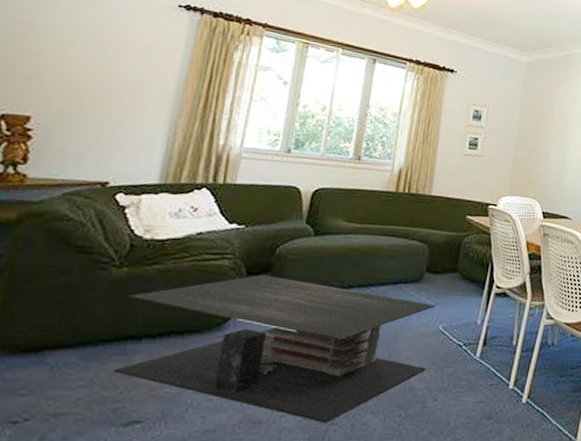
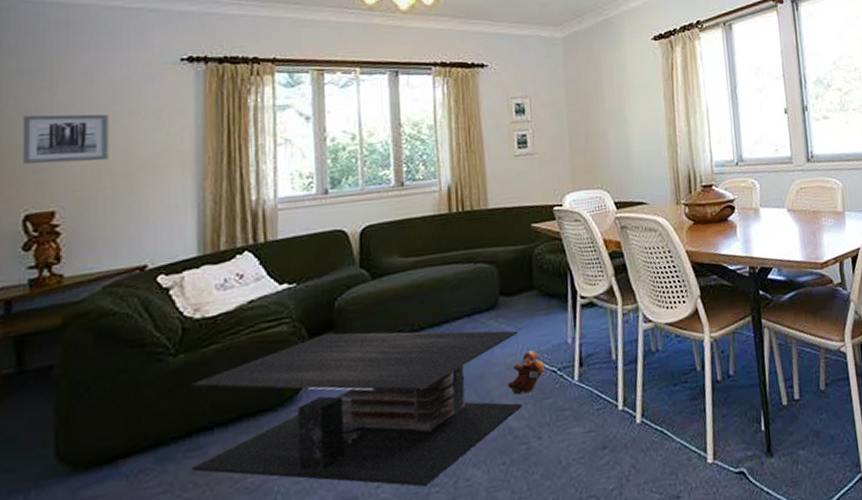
wall art: none [9,24,100,81] -> present [24,114,109,164]
plush toy: none [416,324,453,360] -> present [507,351,545,395]

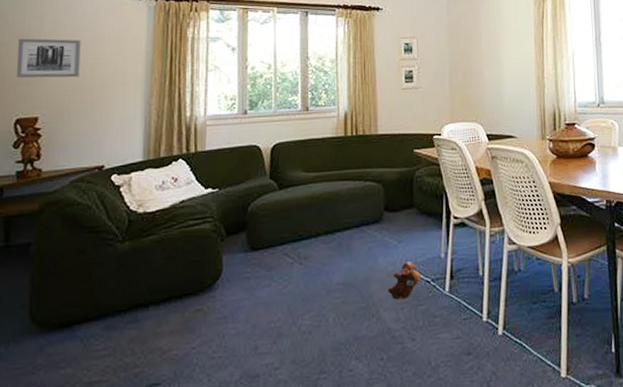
coffee table: present [190,330,523,487] -> none [130,233,400,373]

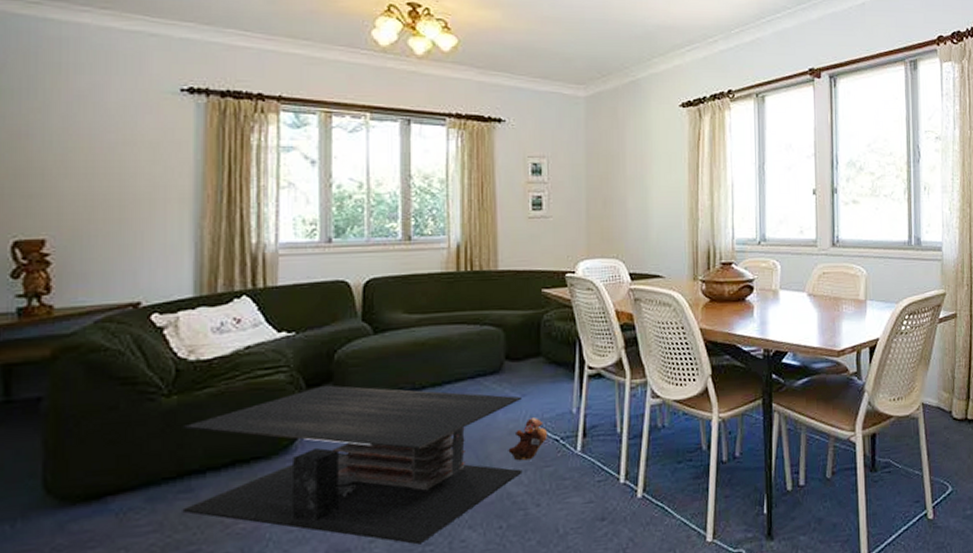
wall art: present [17,38,81,78] -> none [13,137,103,191]
coffee table: none [130,233,400,373] -> present [182,385,523,545]

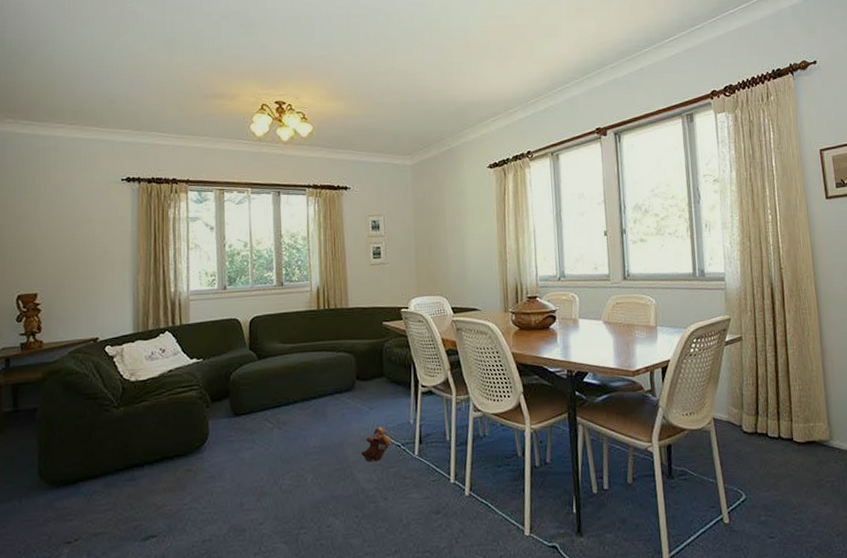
coffee table: present [182,385,523,545] -> none [127,400,373,528]

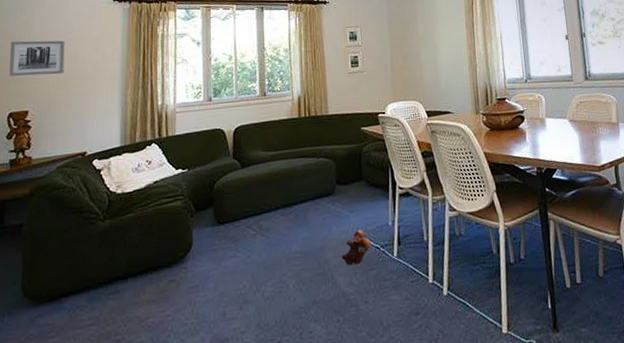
wall art: none [17,220,73,257] -> present [10,40,65,76]

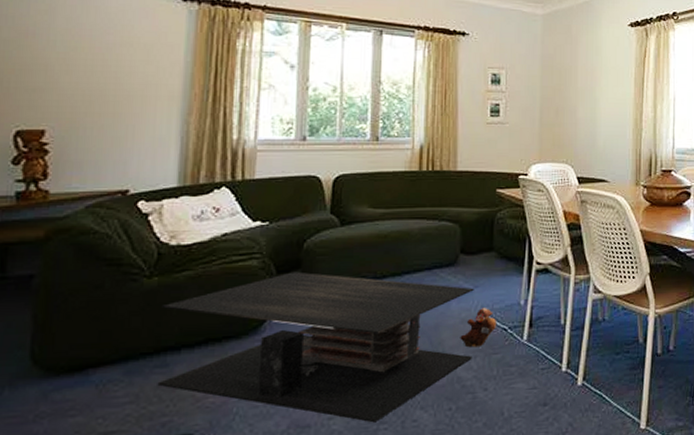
wall art: present [10,40,65,76] -> none [18,35,102,87]
coffee table: none [112,208,353,335] -> present [157,271,474,423]

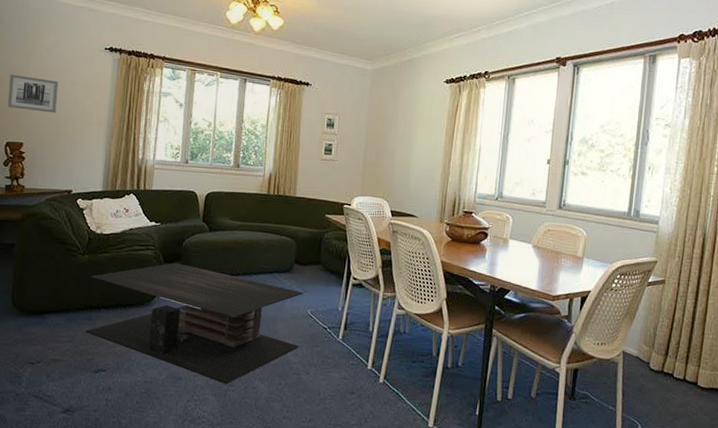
wall art: none [18,35,102,87] -> present [8,74,59,113]
plush toy: present [460,308,496,348] -> none [290,309,319,340]

